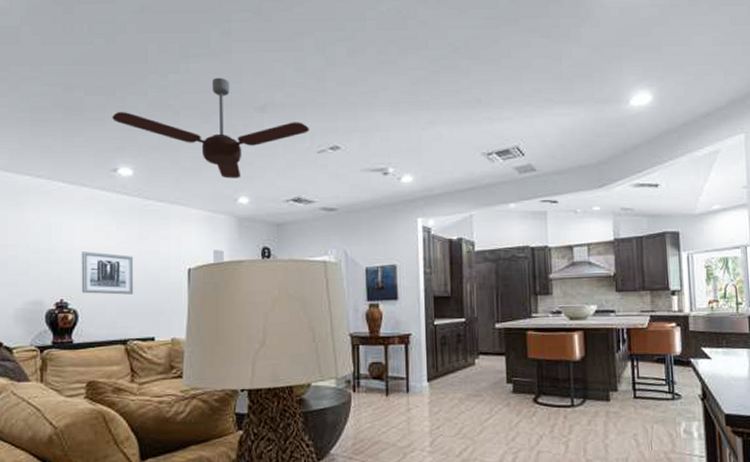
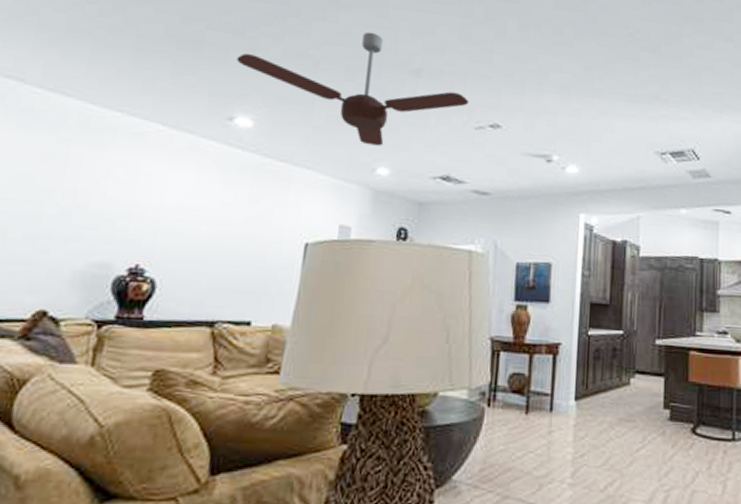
wall art: present [81,251,134,295] -> none [165,209,238,267]

